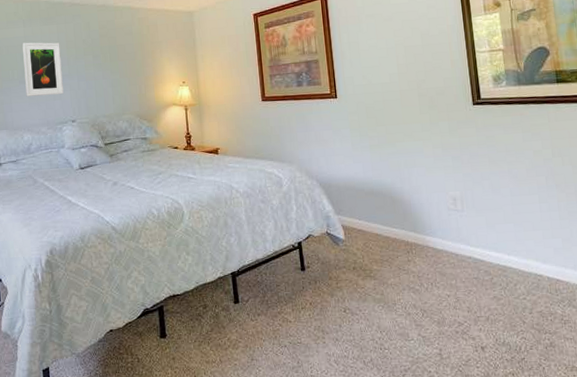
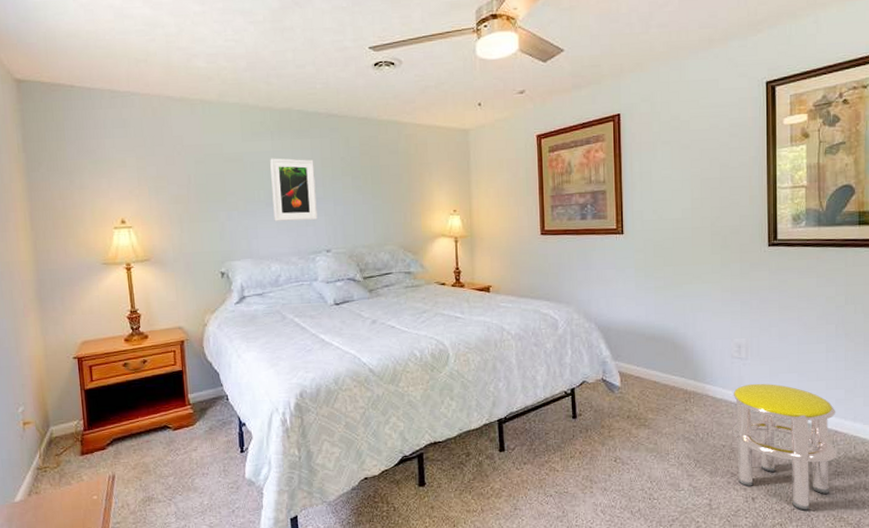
stool: none [453,234,562,360] -> present [732,383,837,511]

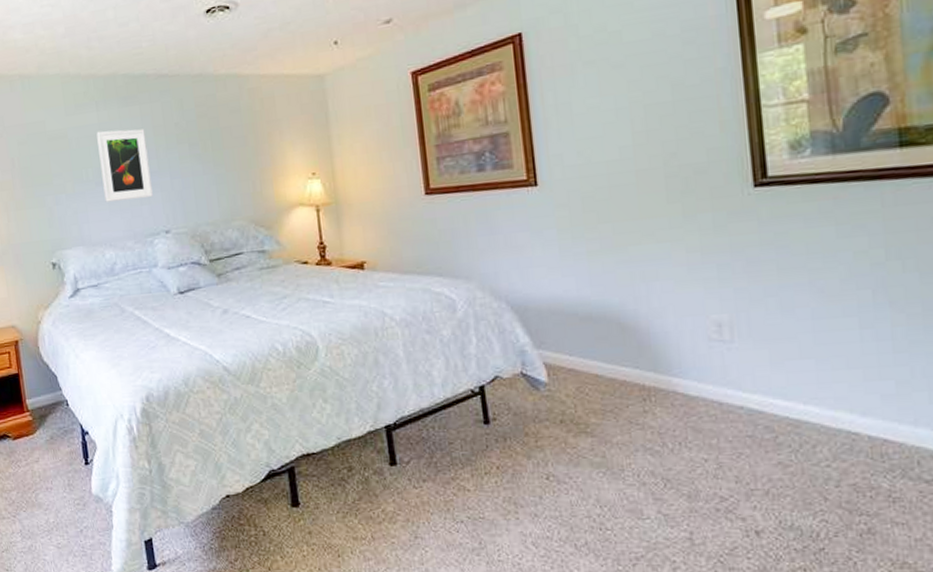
stool: present [732,383,837,511] -> none [714,374,890,551]

